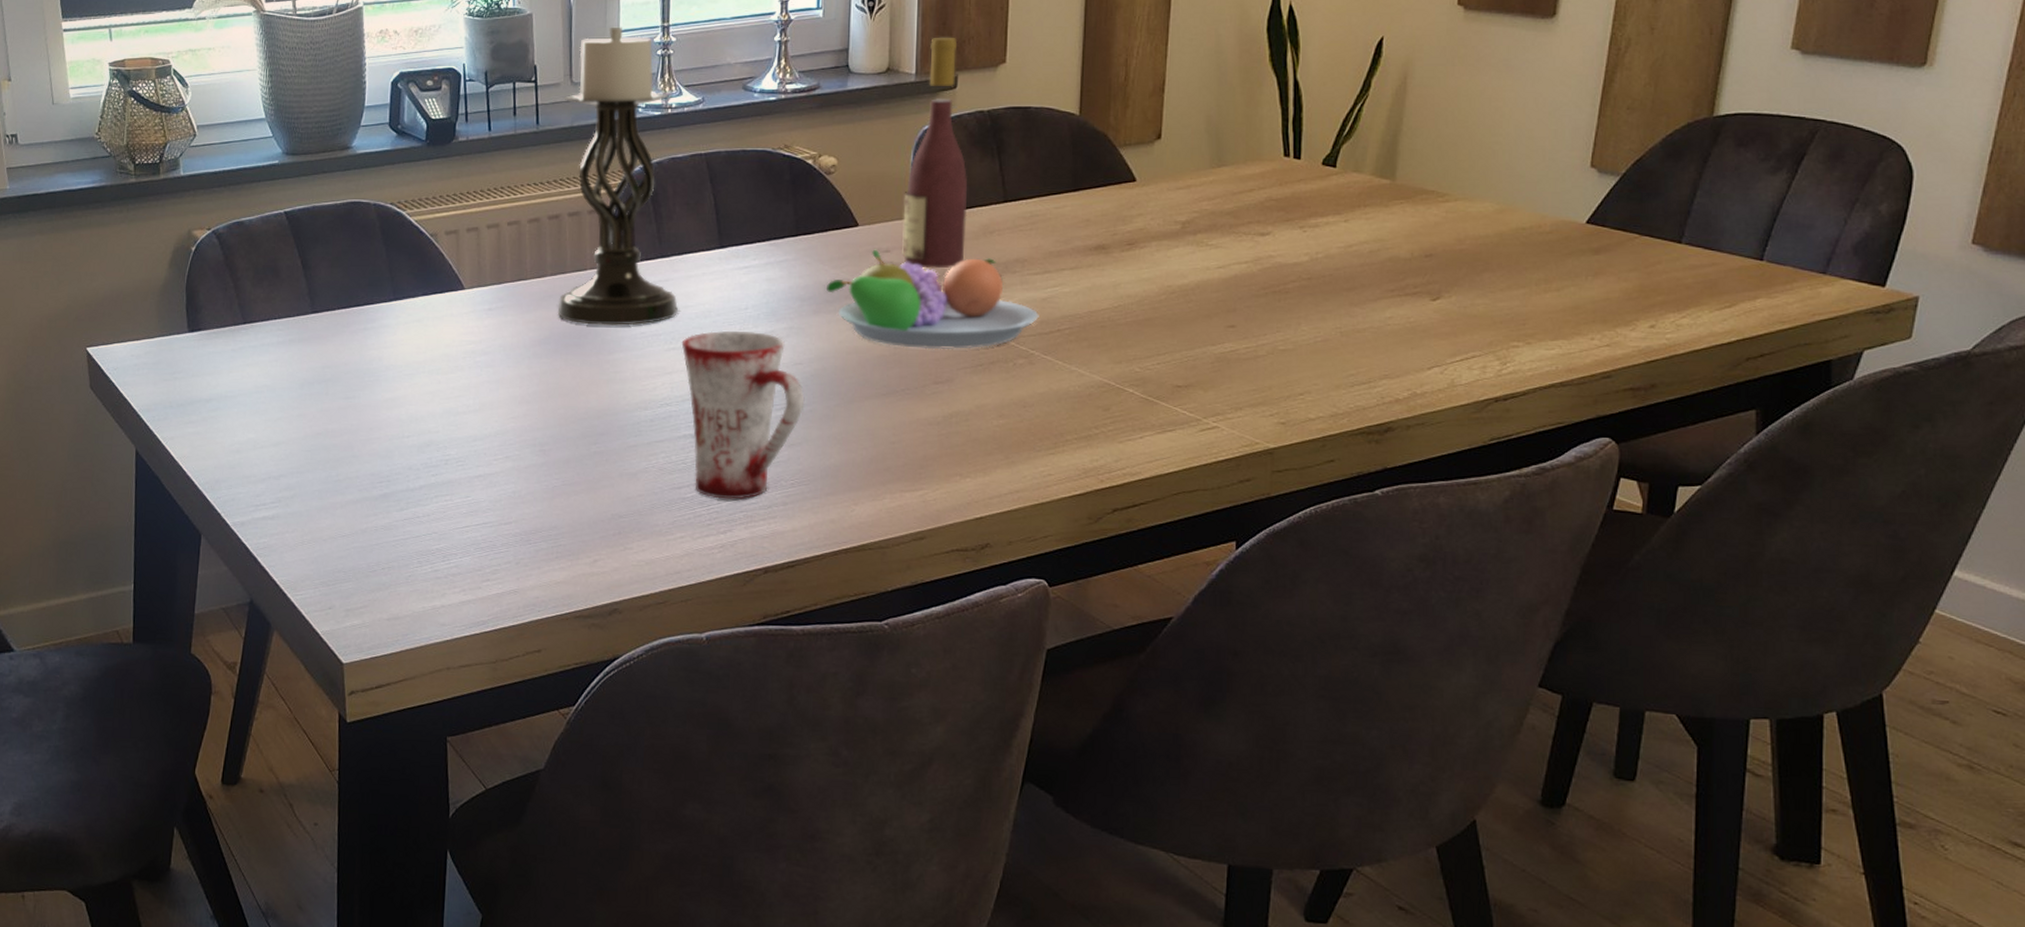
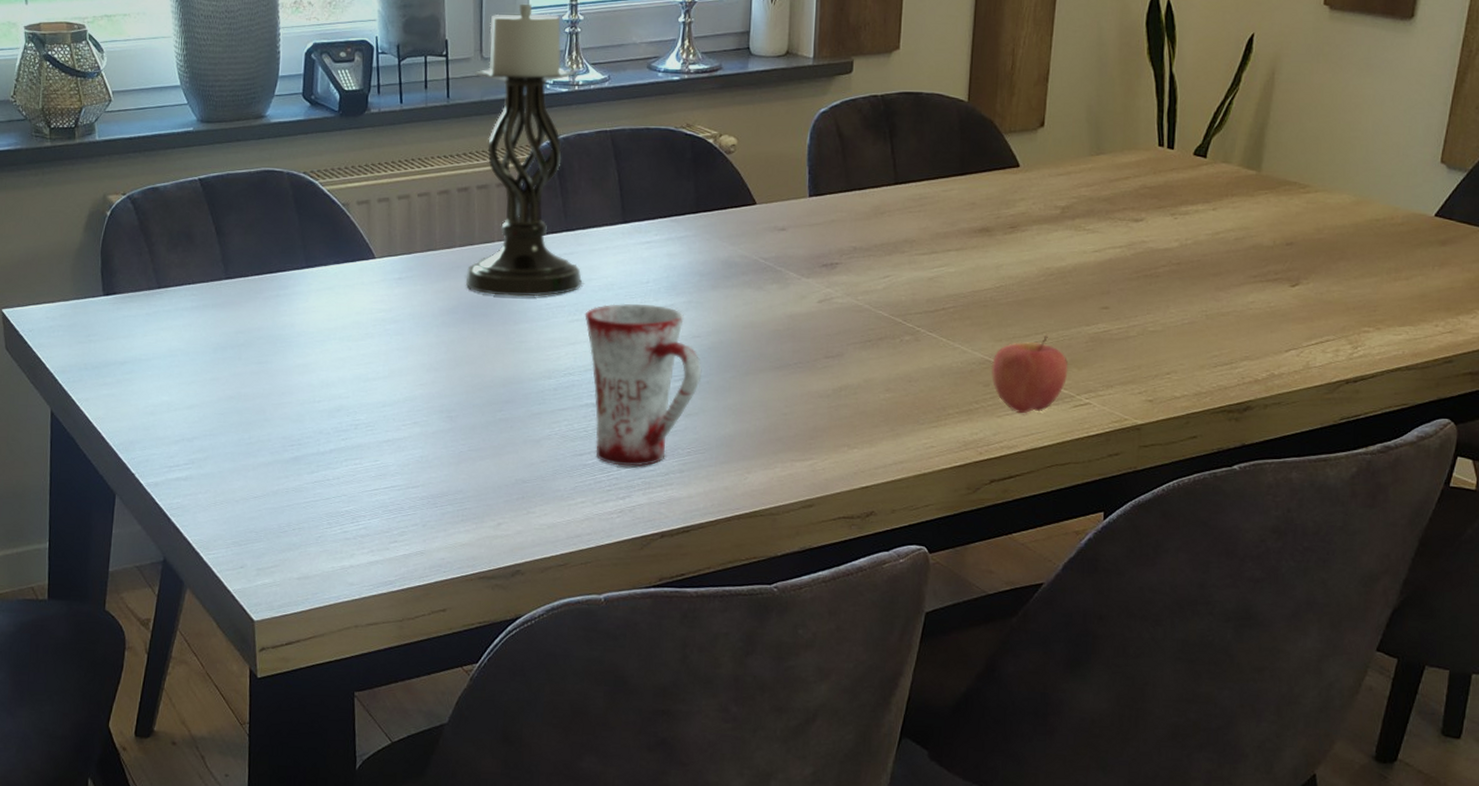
fruit bowl: present [827,249,1039,350] -> none [725,227,926,326]
wine bottle: present [902,37,968,270] -> none [797,22,861,248]
apple: none [1110,355,1194,439] -> present [991,334,1068,414]

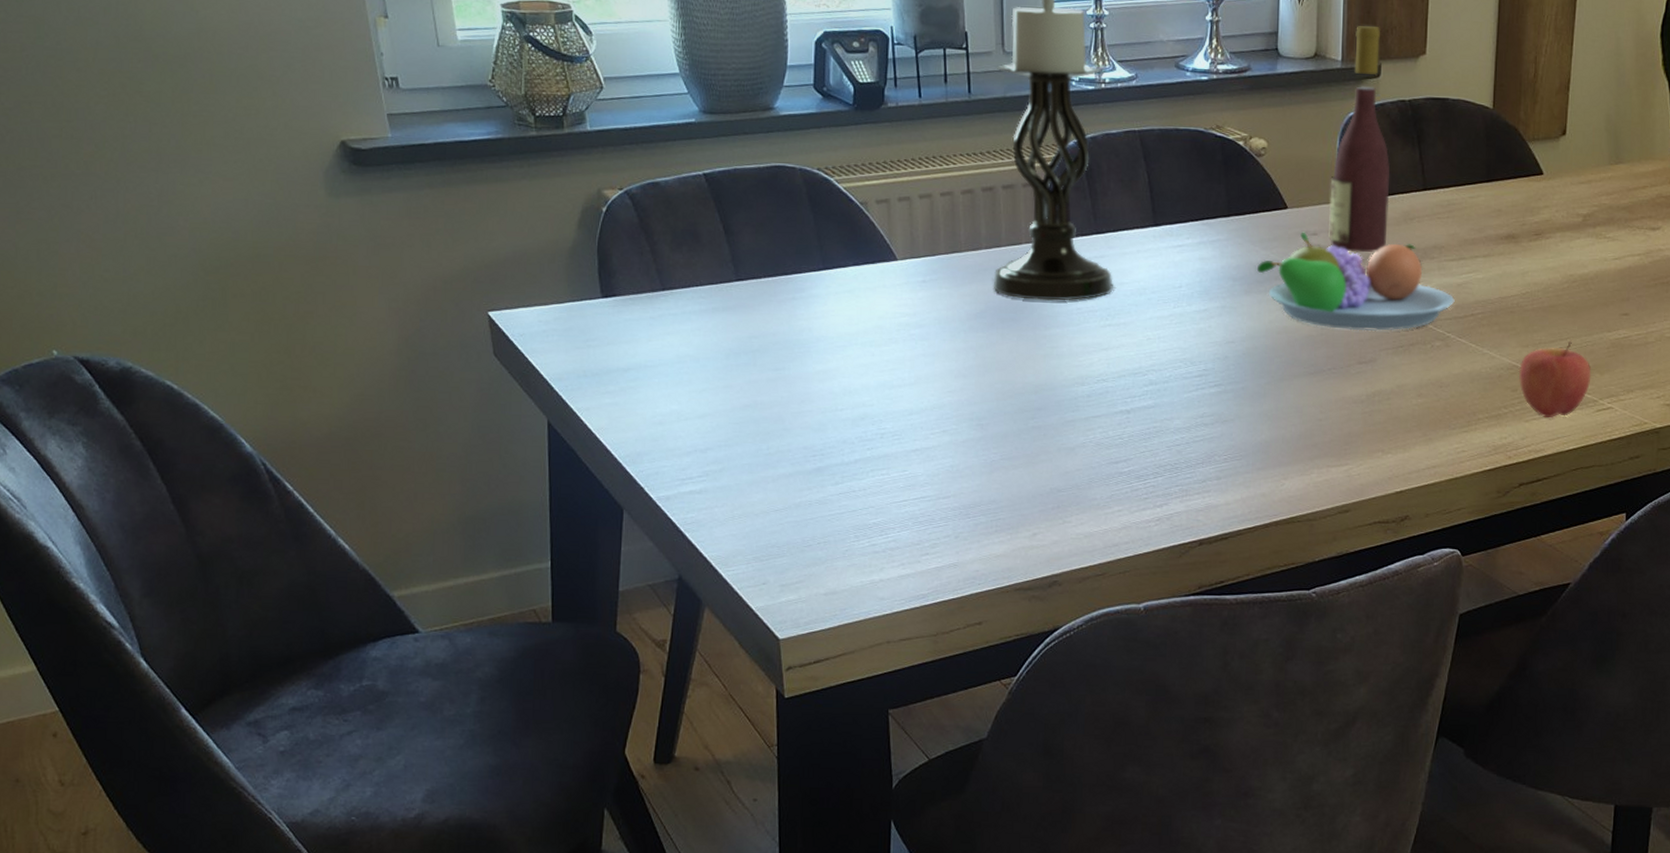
mug: present [585,304,702,467] -> none [1117,308,1237,474]
fruit bowl: none [725,227,926,326] -> present [1257,232,1455,331]
wine bottle: none [797,22,861,248] -> present [1329,25,1390,253]

